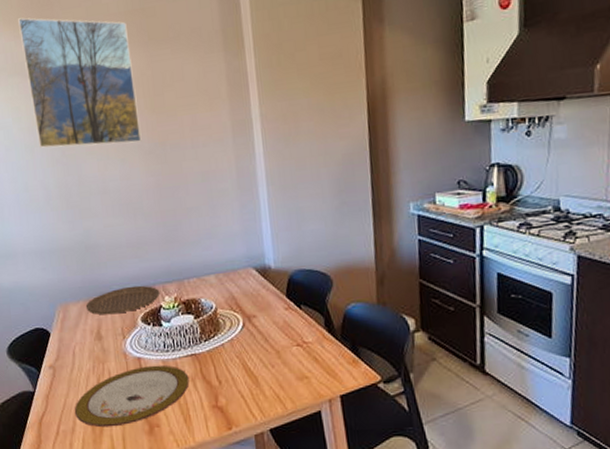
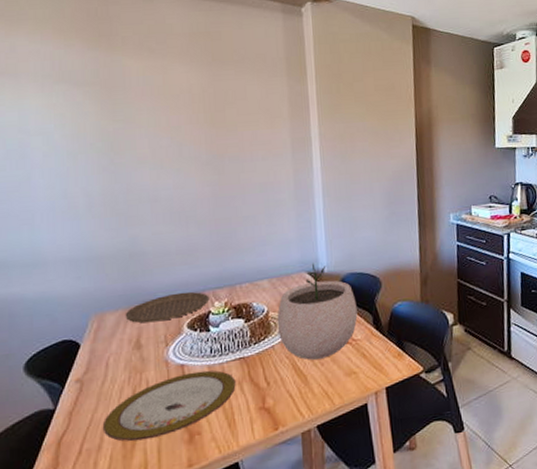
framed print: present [17,17,142,148] -> none [69,28,200,156]
plant pot: none [225,258,308,361] -> present [277,263,358,360]

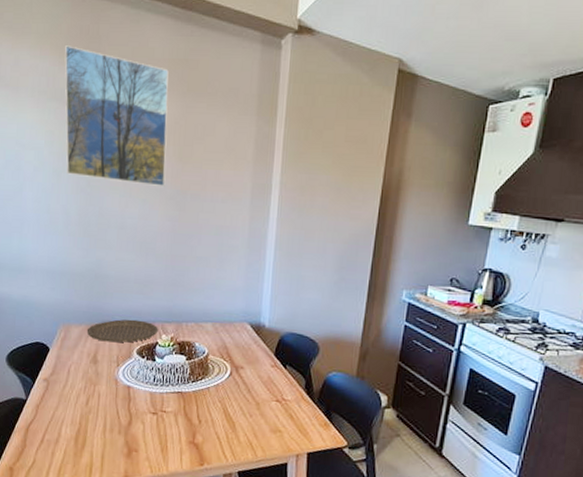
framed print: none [69,28,200,156] -> present [64,45,169,186]
plate: present [102,370,236,442] -> none [60,395,172,445]
plant pot: present [277,263,358,360] -> none [214,315,292,411]

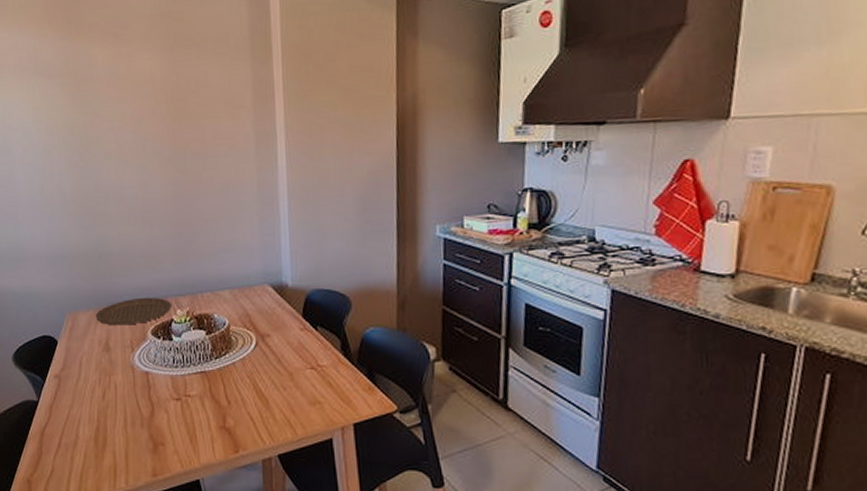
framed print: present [64,45,169,186] -> none [42,16,162,151]

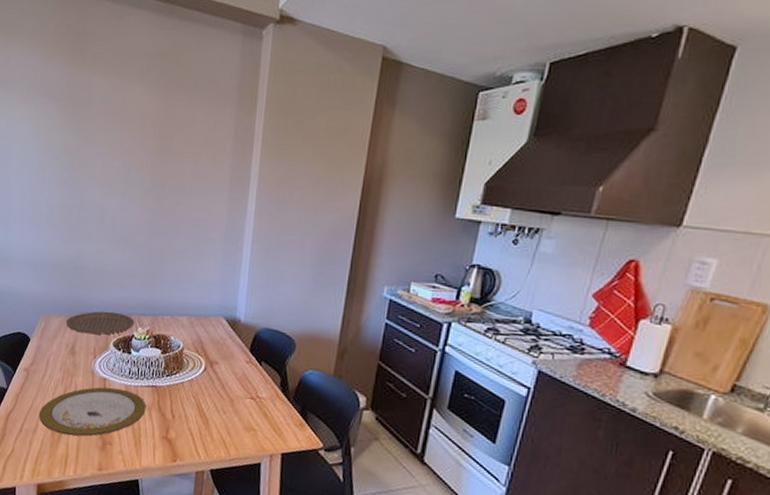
plate: none [77,381,197,443] -> present [38,387,146,437]

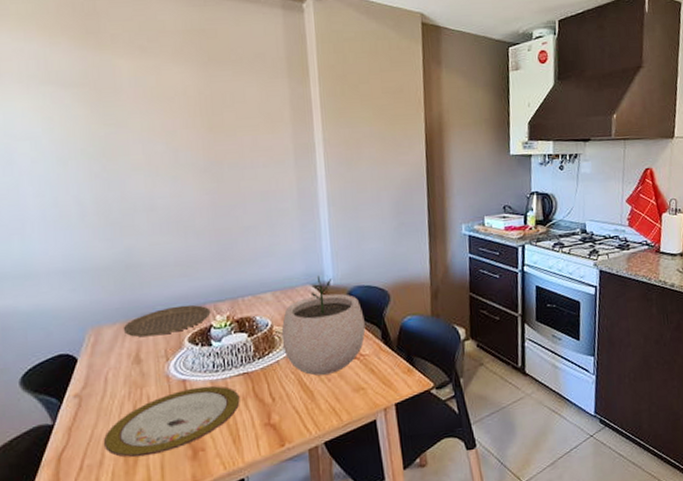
plant pot: none [189,310,267,408] -> present [281,275,366,376]

